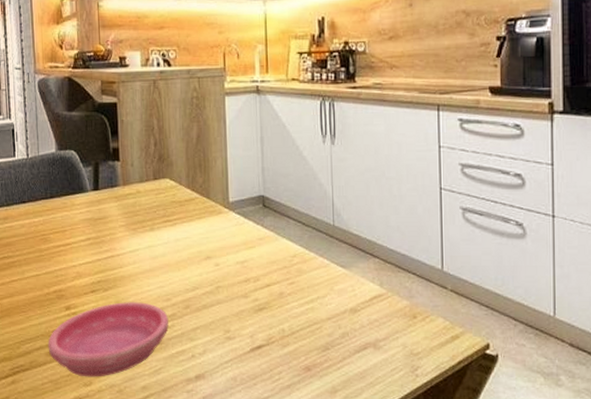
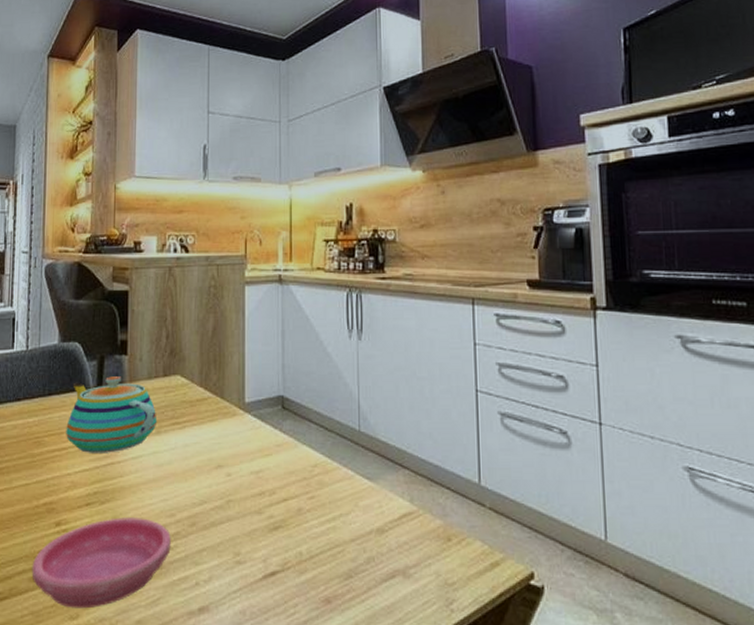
teapot: none [68,180,151,248] -> present [66,376,157,453]

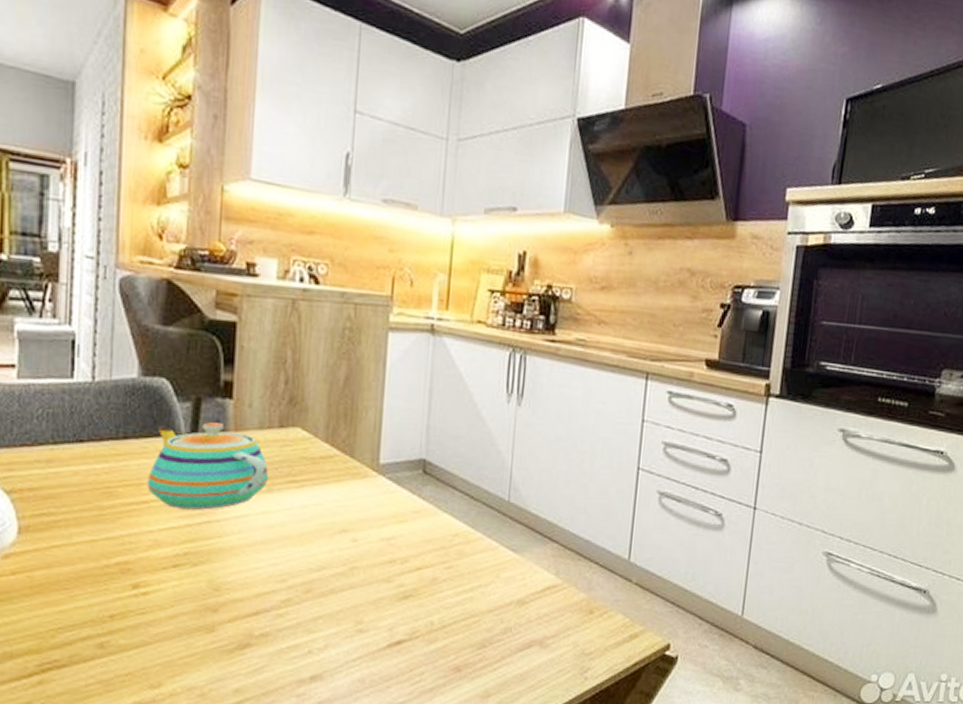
saucer: present [31,518,171,609] -> none [99,581,281,677]

